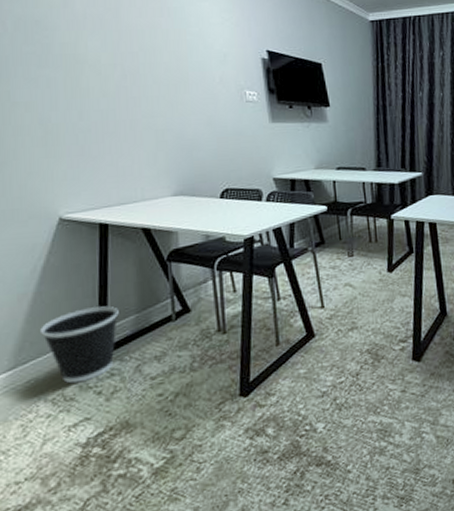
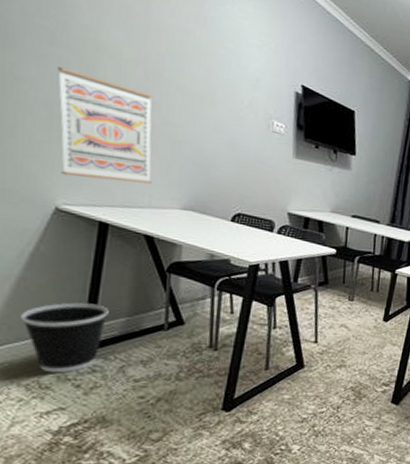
wall art: none [45,85,141,186] -> present [56,67,154,184]

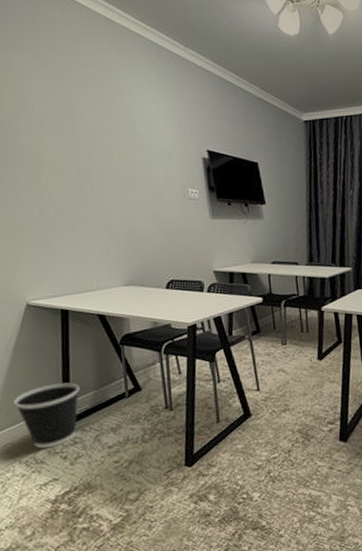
wall art: present [56,67,154,184] -> none [11,183,96,275]

